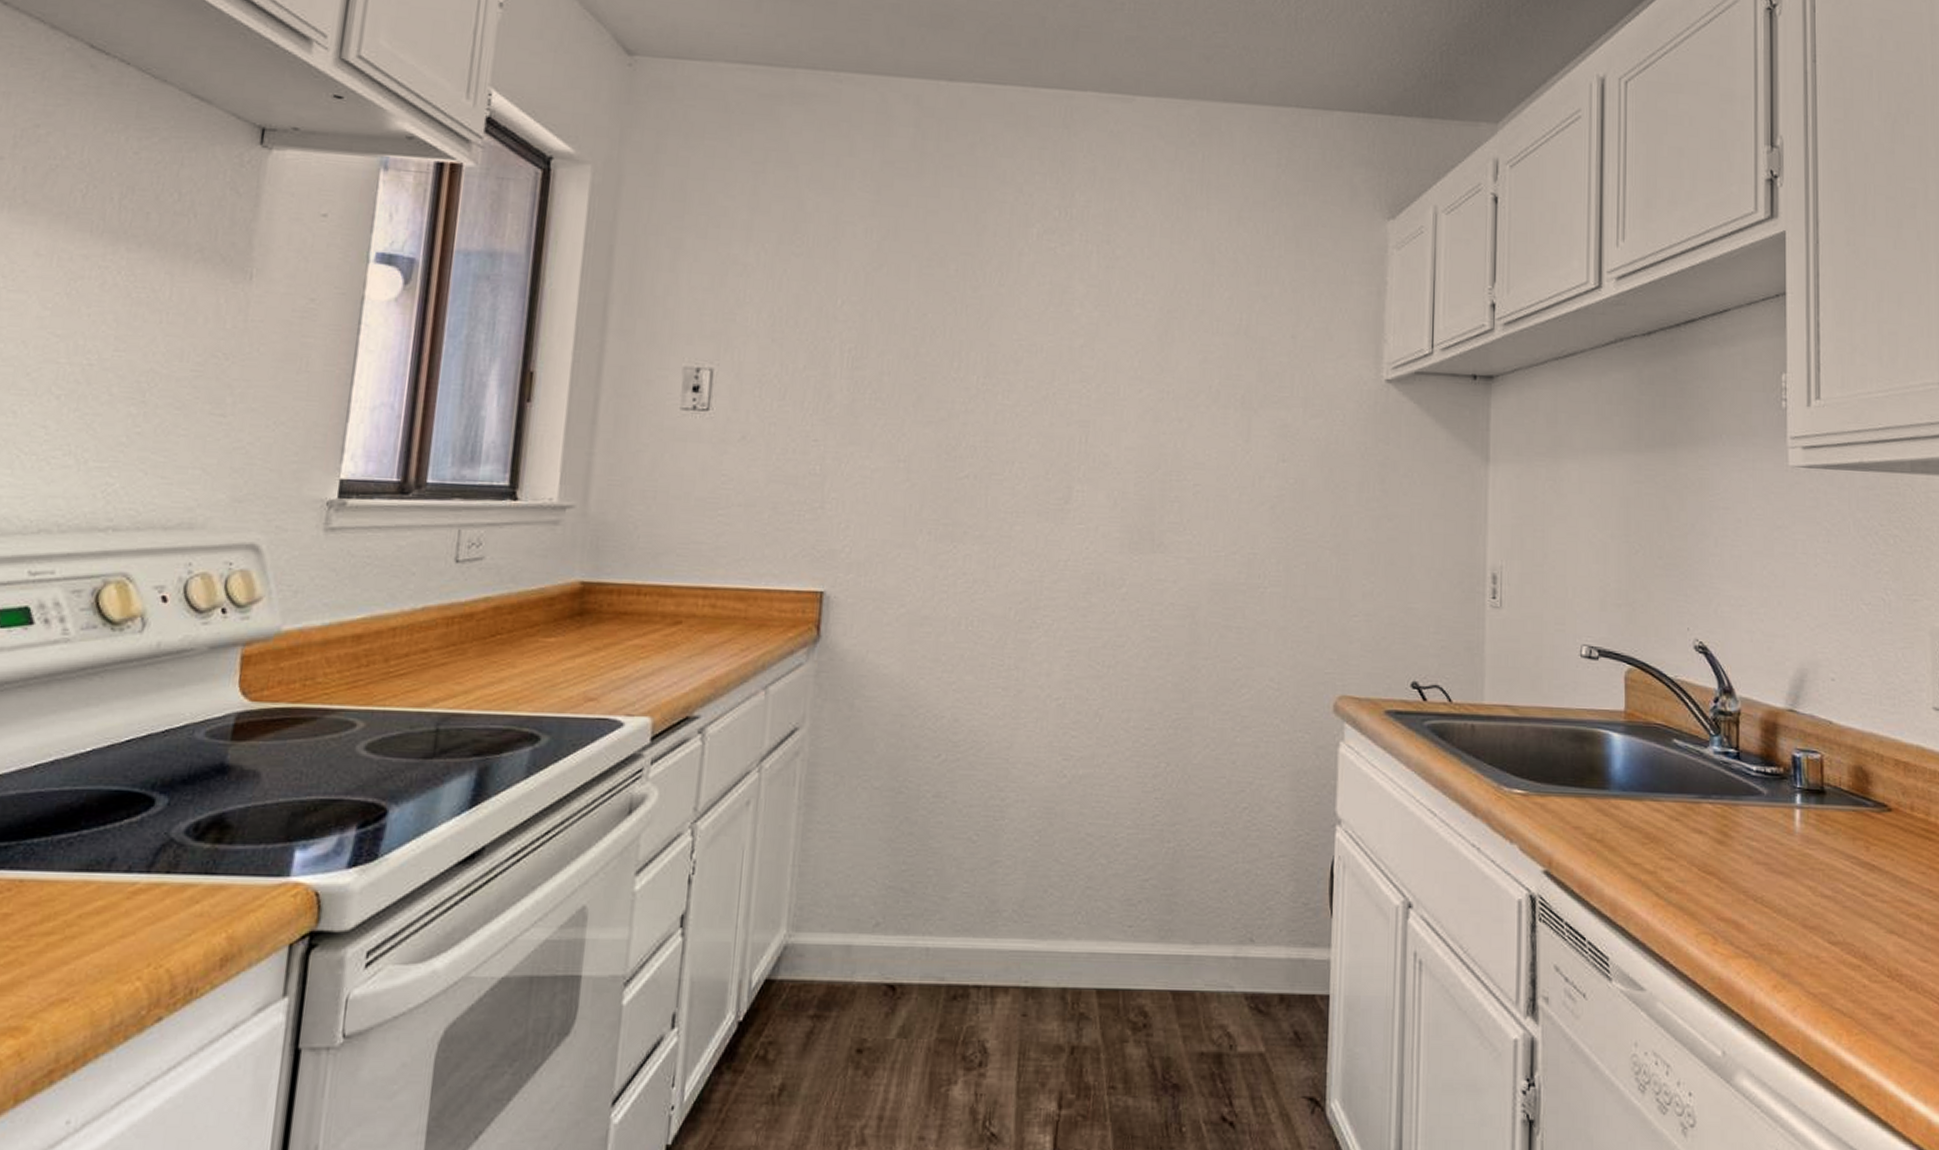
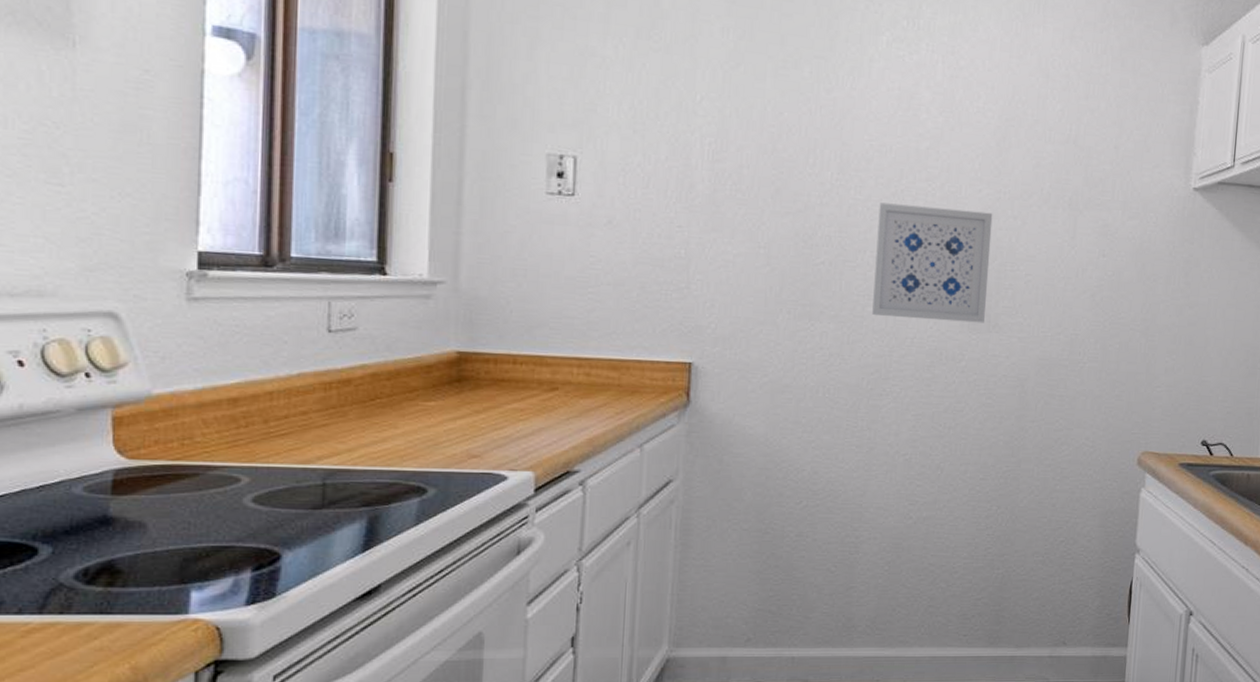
wall art: none [1021,407,1155,542] -> present [872,202,993,323]

